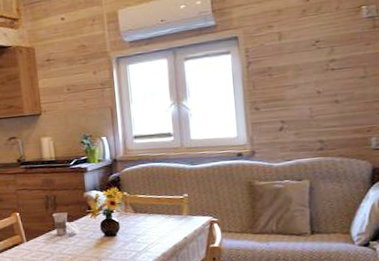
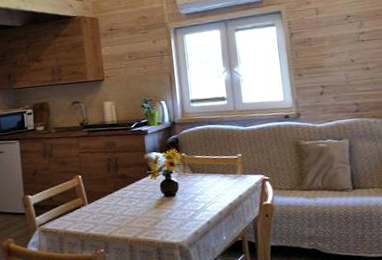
cup: present [52,212,79,235] -> none [113,174,140,197]

